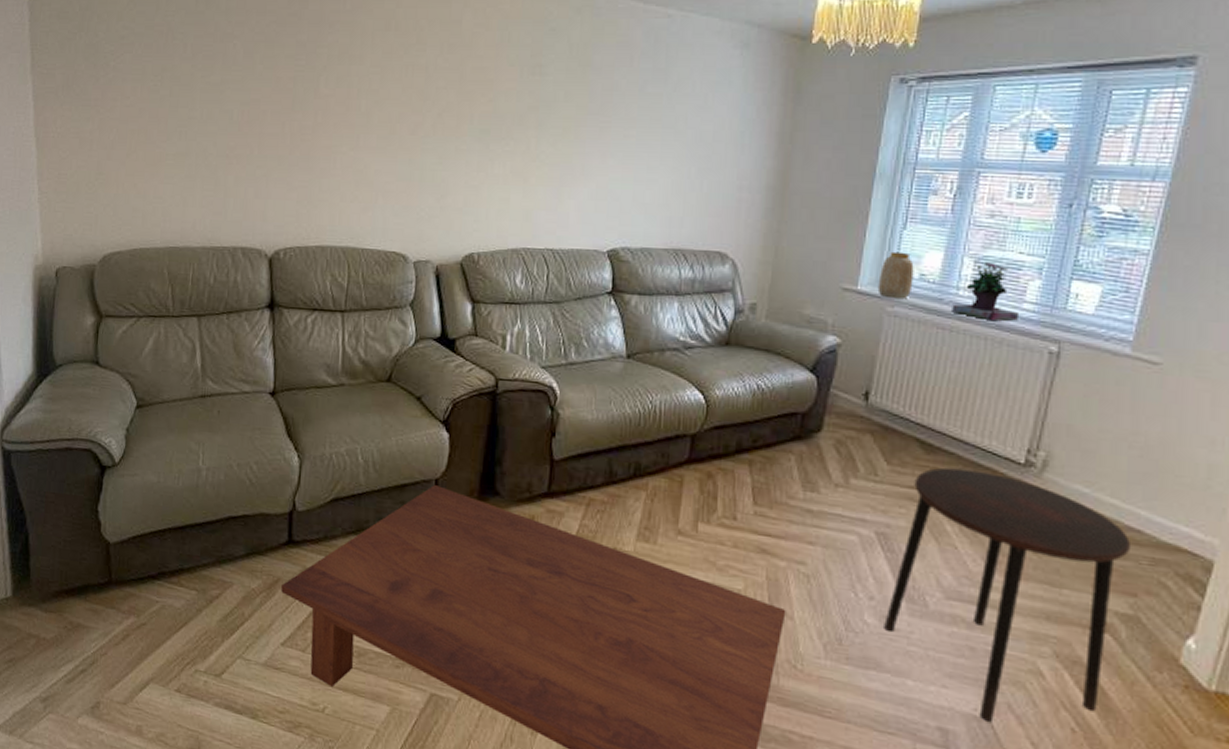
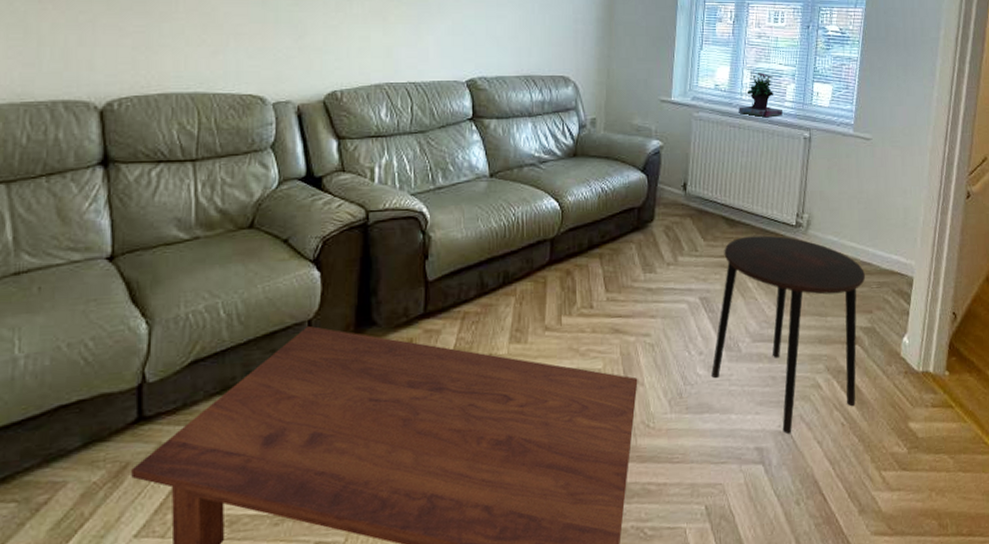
vase: present [877,251,914,300] -> none [686,68,711,106]

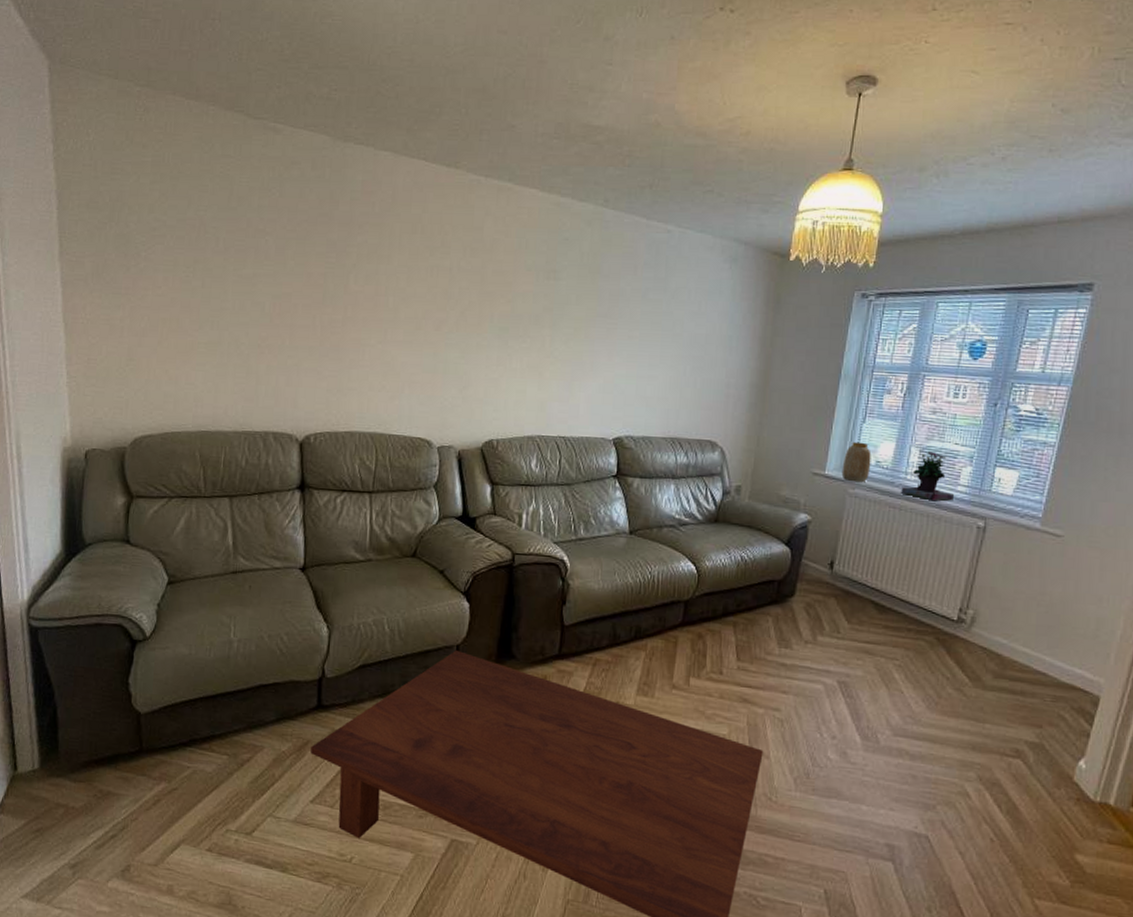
vase: none [686,68,711,106] -> present [841,441,871,483]
side table: present [711,235,866,433] -> none [844,625,1039,837]

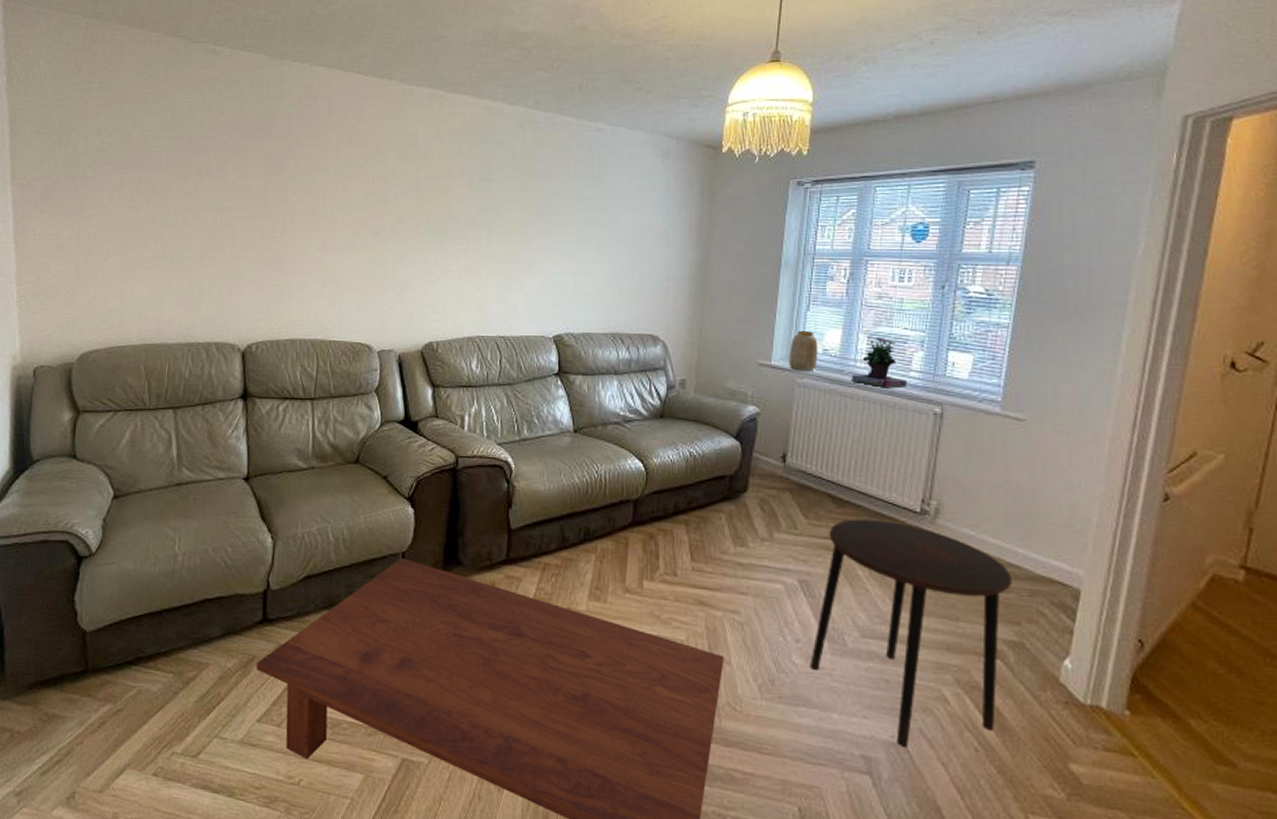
side table: none [844,625,1039,837] -> present [810,519,1013,747]

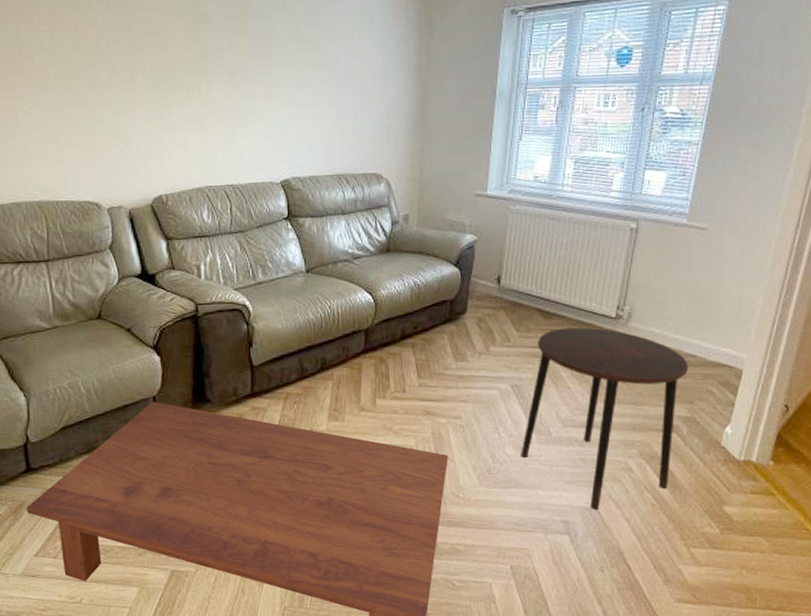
vase: present [788,330,818,372] -> none [502,159,529,199]
potted flower: present [851,337,907,389] -> none [559,162,608,209]

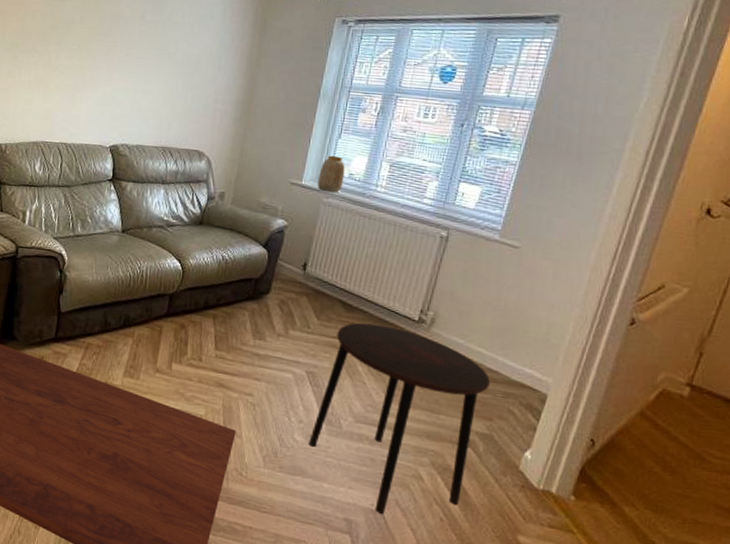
vase: none [502,159,529,199] -> present [317,155,345,193]

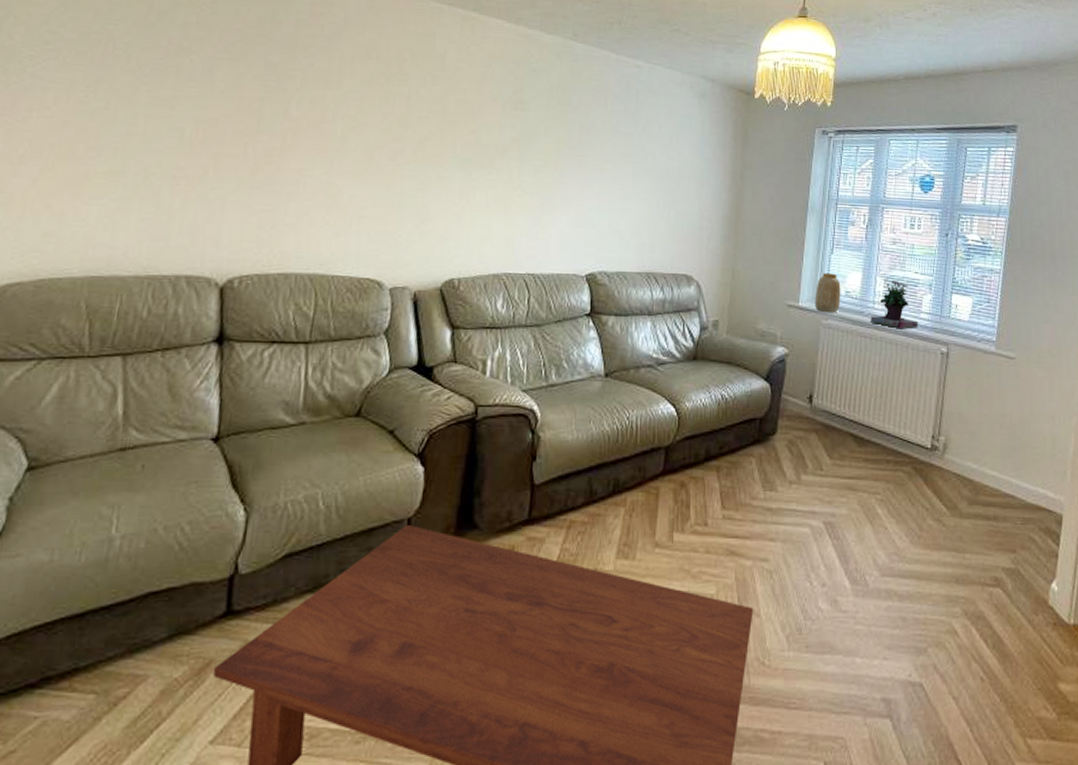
side table: present [309,323,491,514] -> none [835,457,1009,684]
potted flower: none [371,166,420,212] -> present [870,281,918,329]

